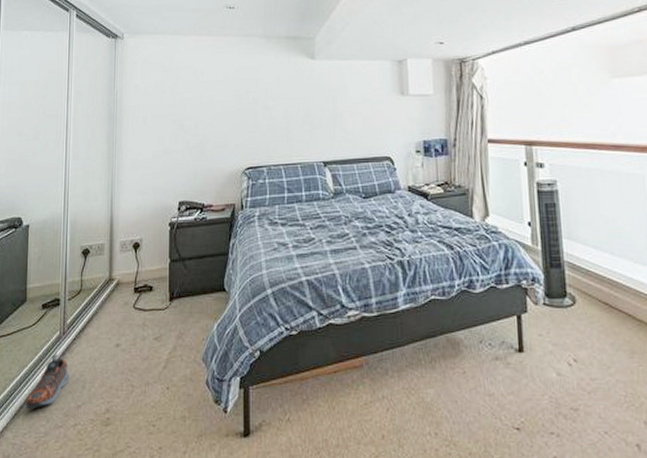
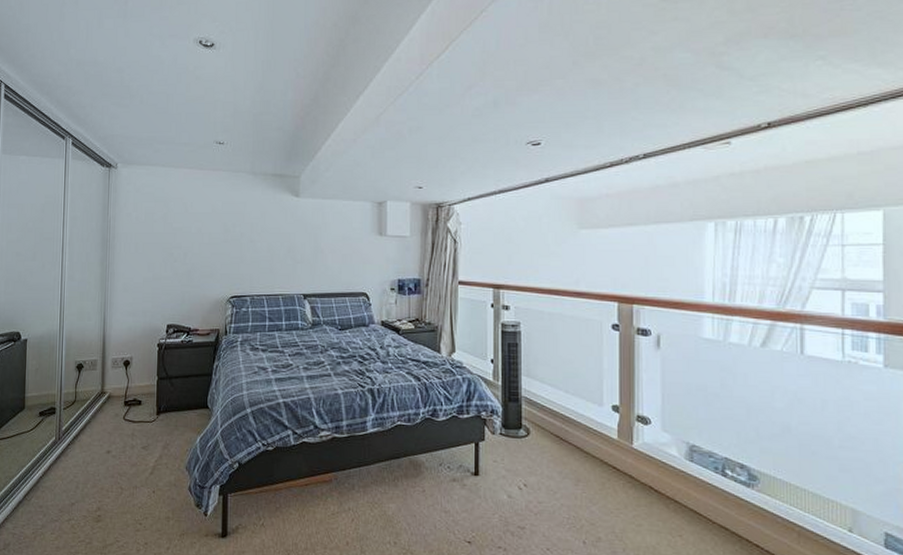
shoe: present [24,354,69,410] -> none [23,457,64,505]

